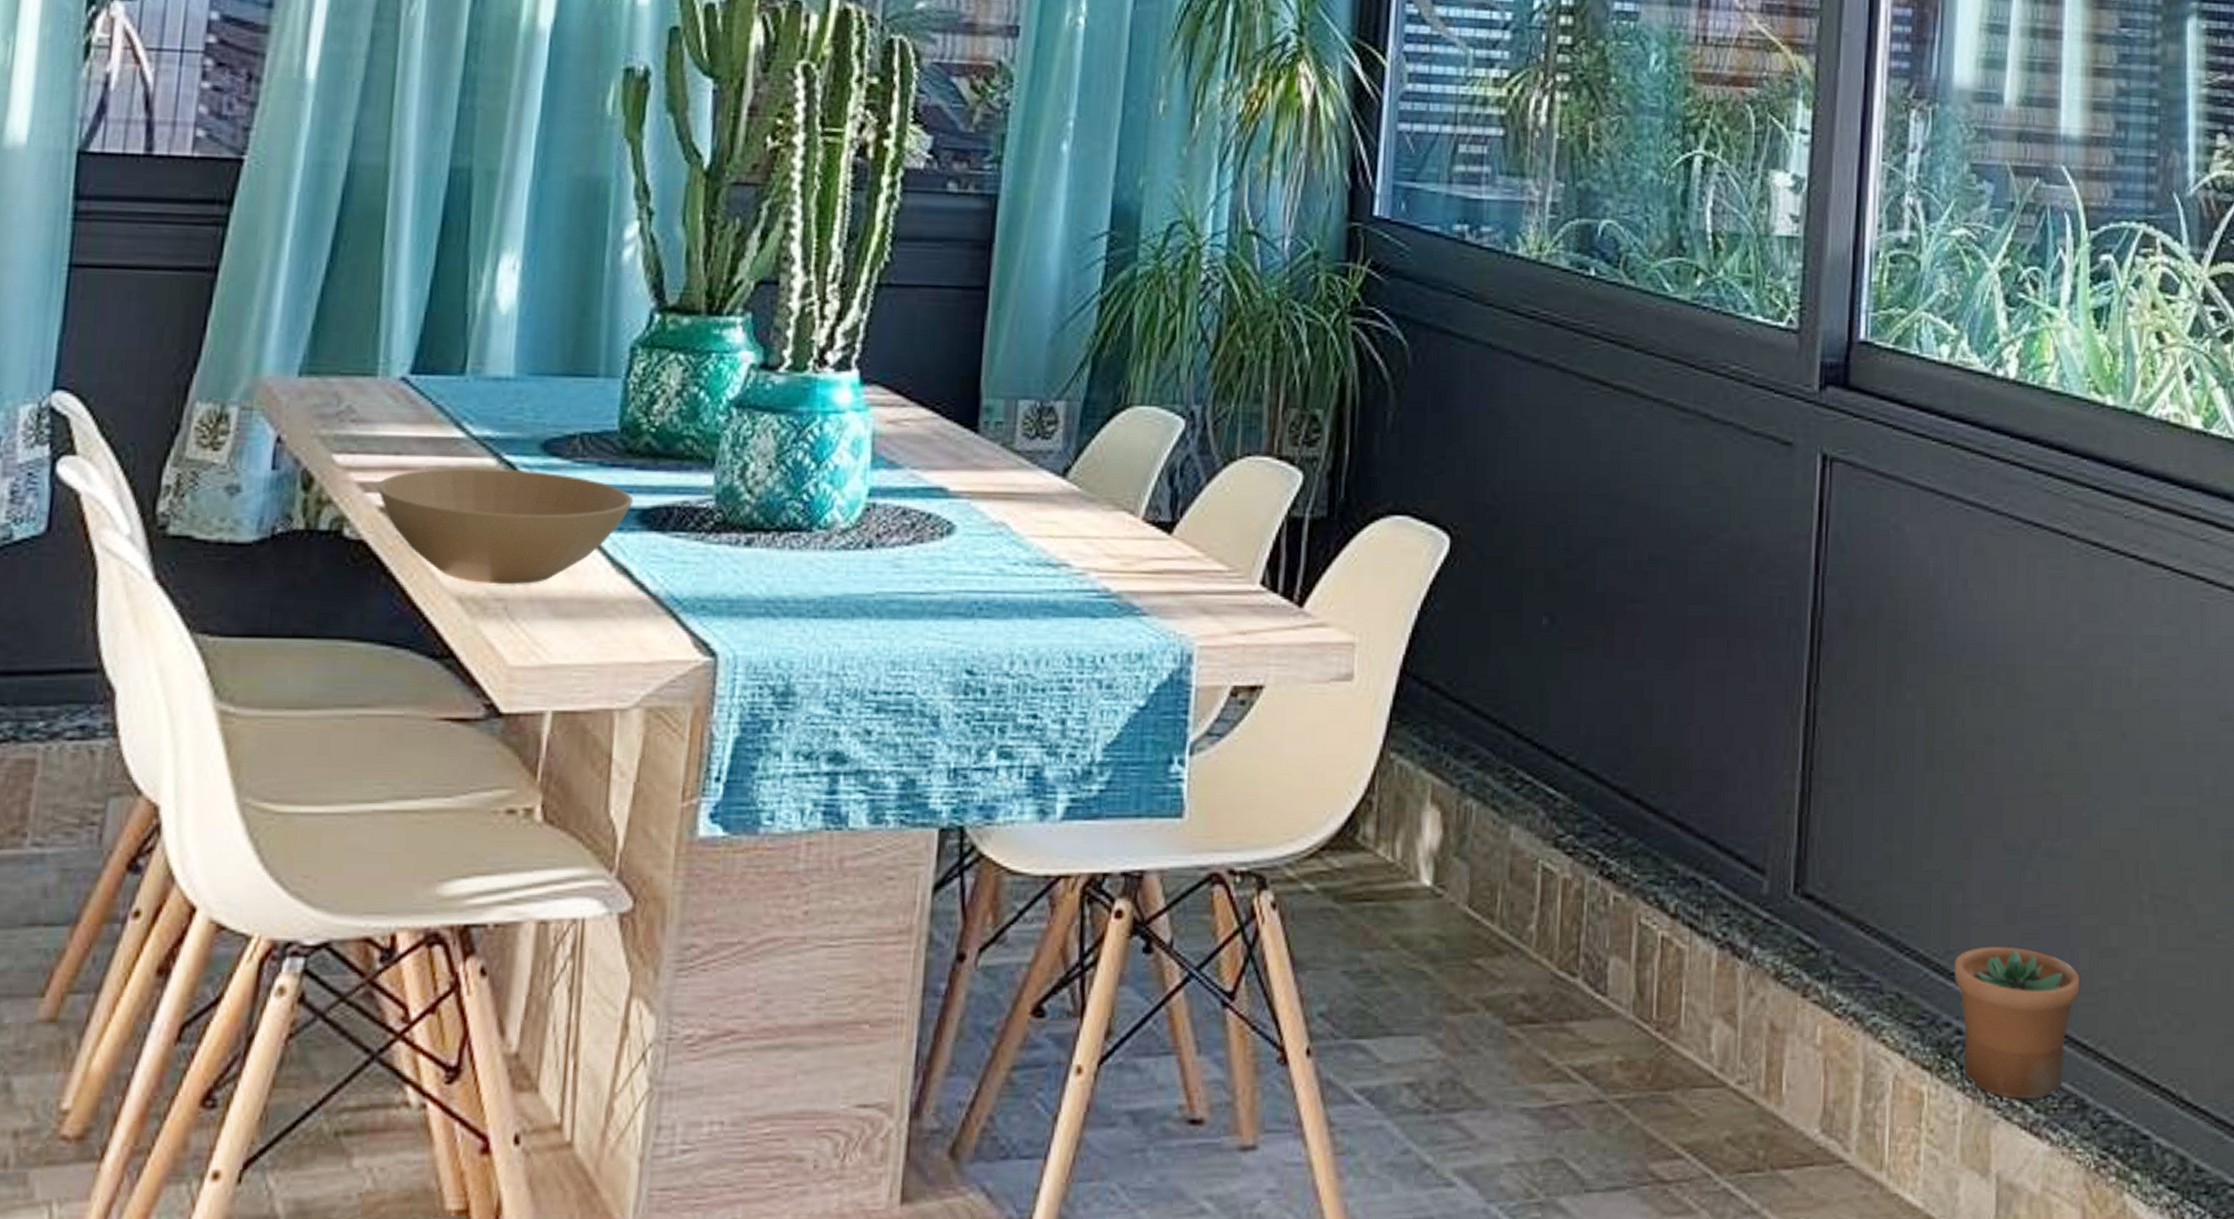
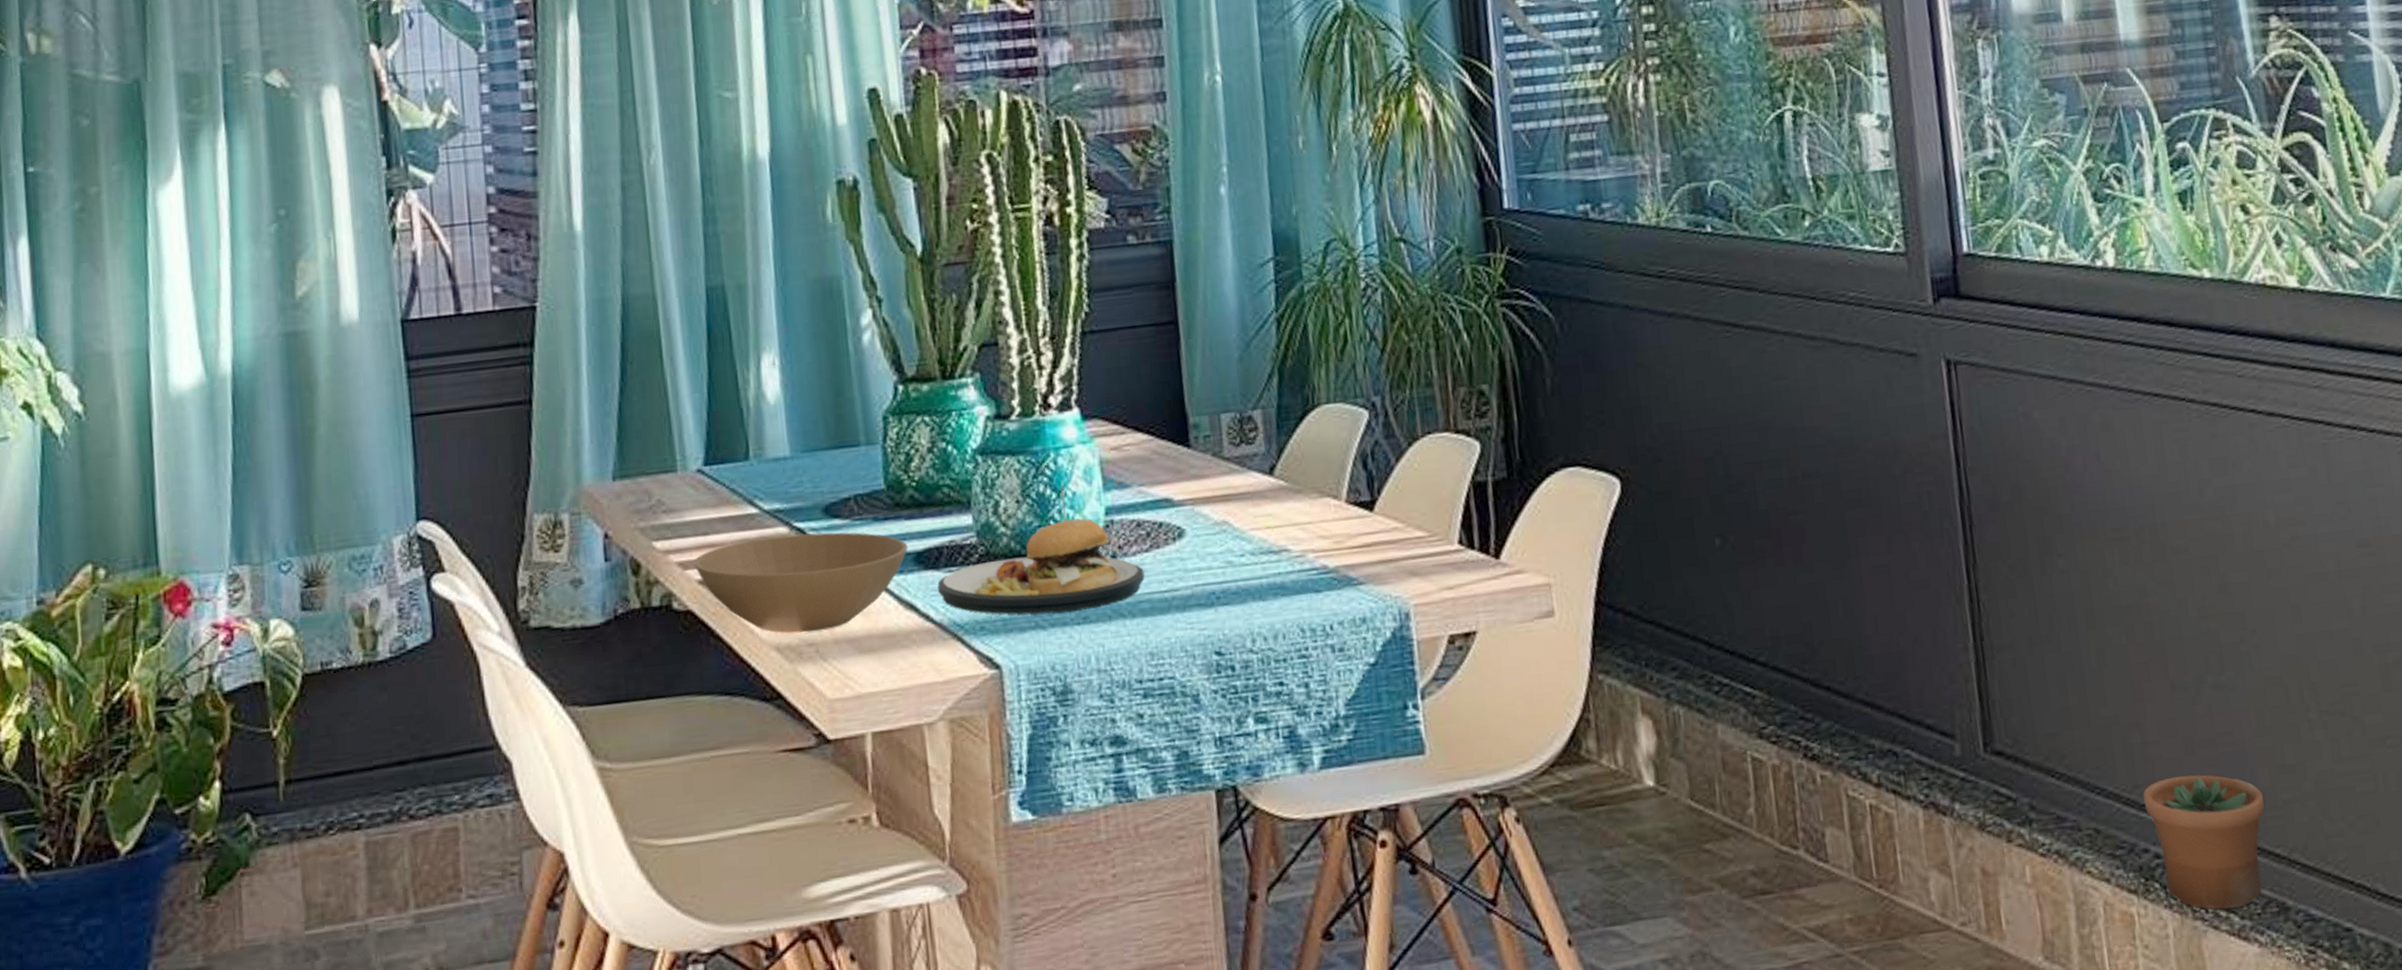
plate: none [659,453,901,600] -> present [937,483,1145,614]

